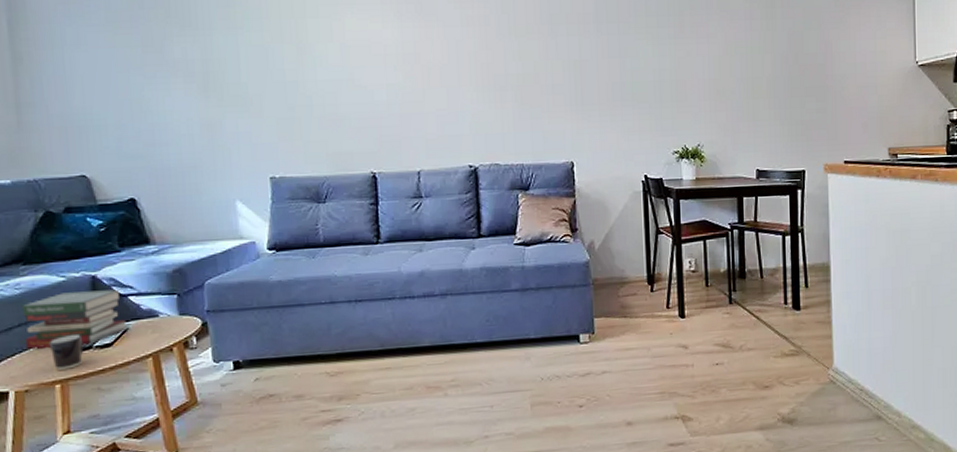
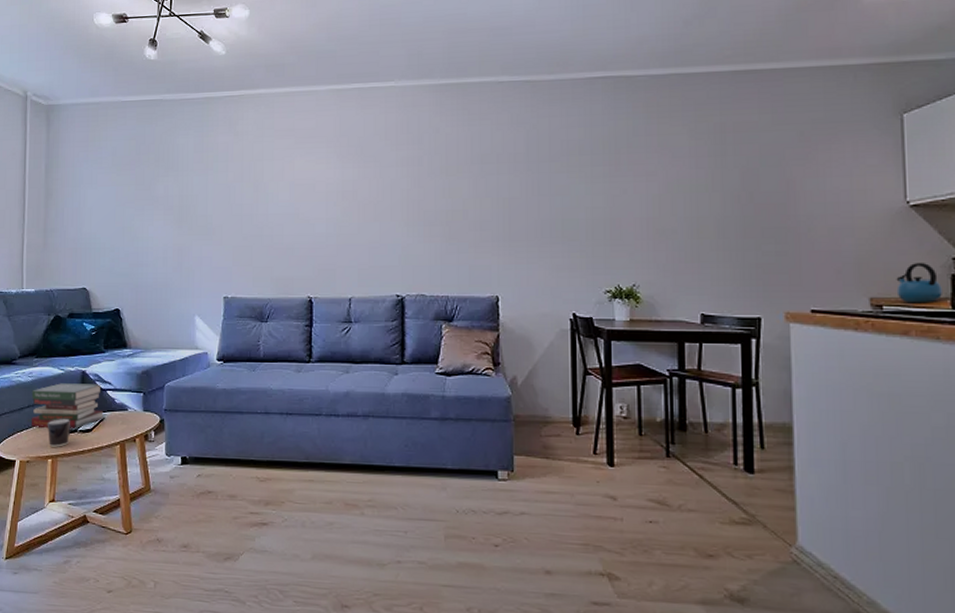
kettle: none [907,115,941,152] -> present [896,262,944,304]

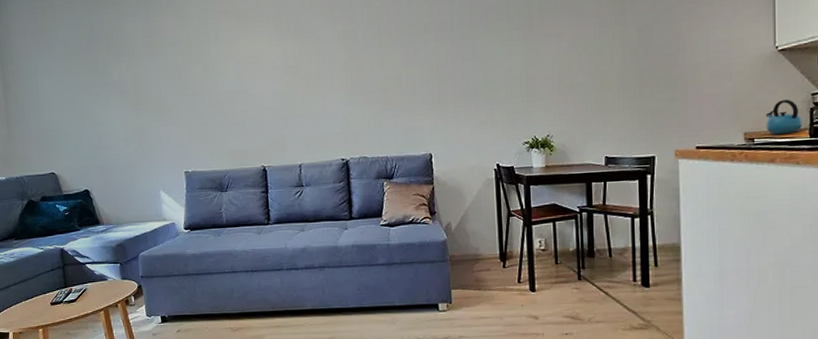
books: present [31,383,104,430] -> none [15,259,86,302]
mug: present [47,419,71,447] -> none [33,292,57,318]

